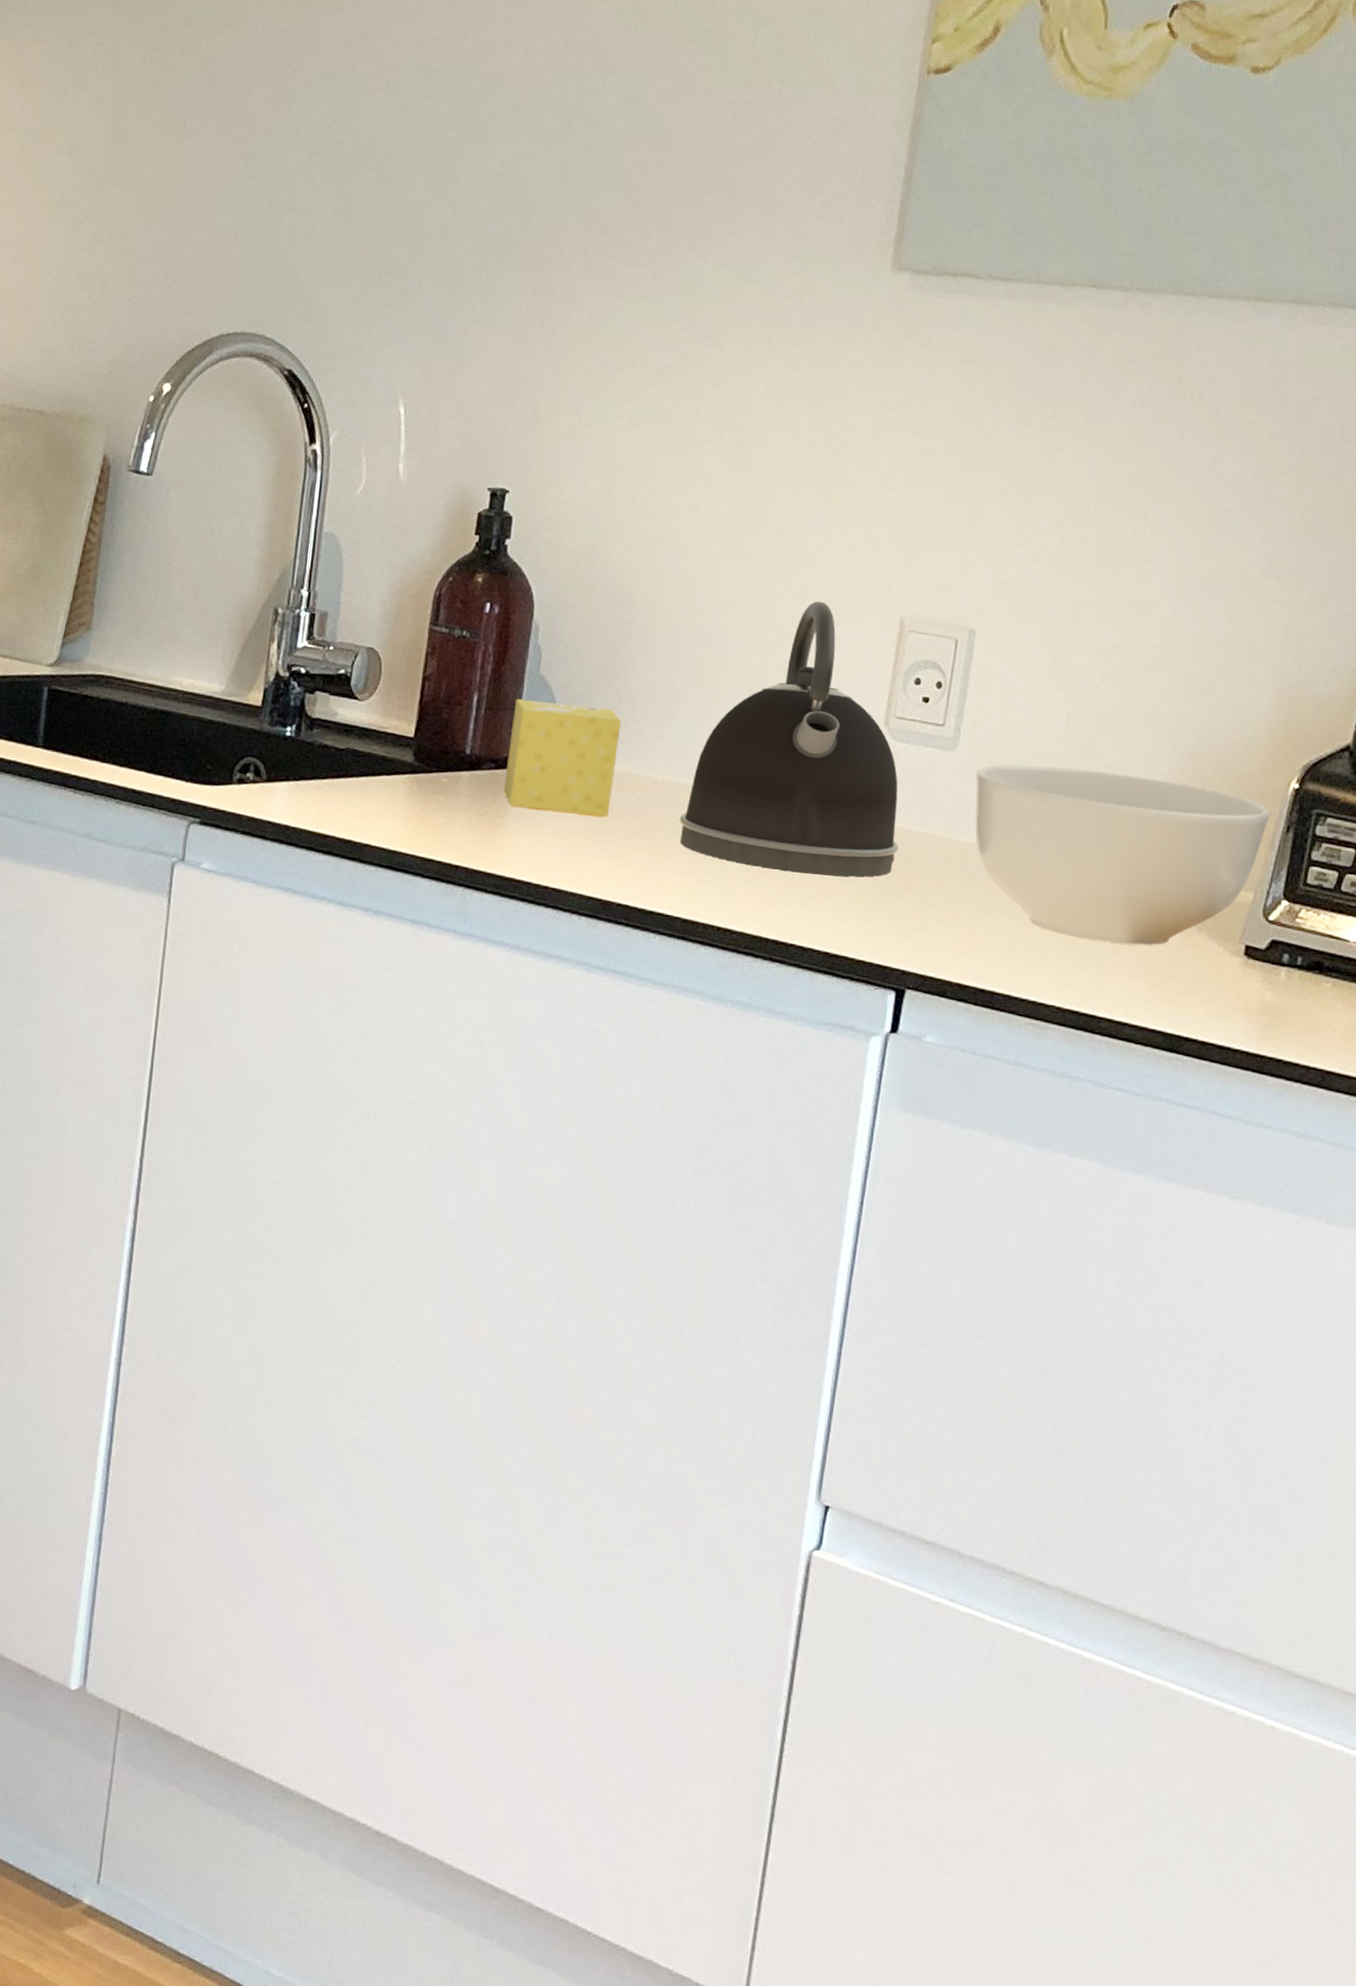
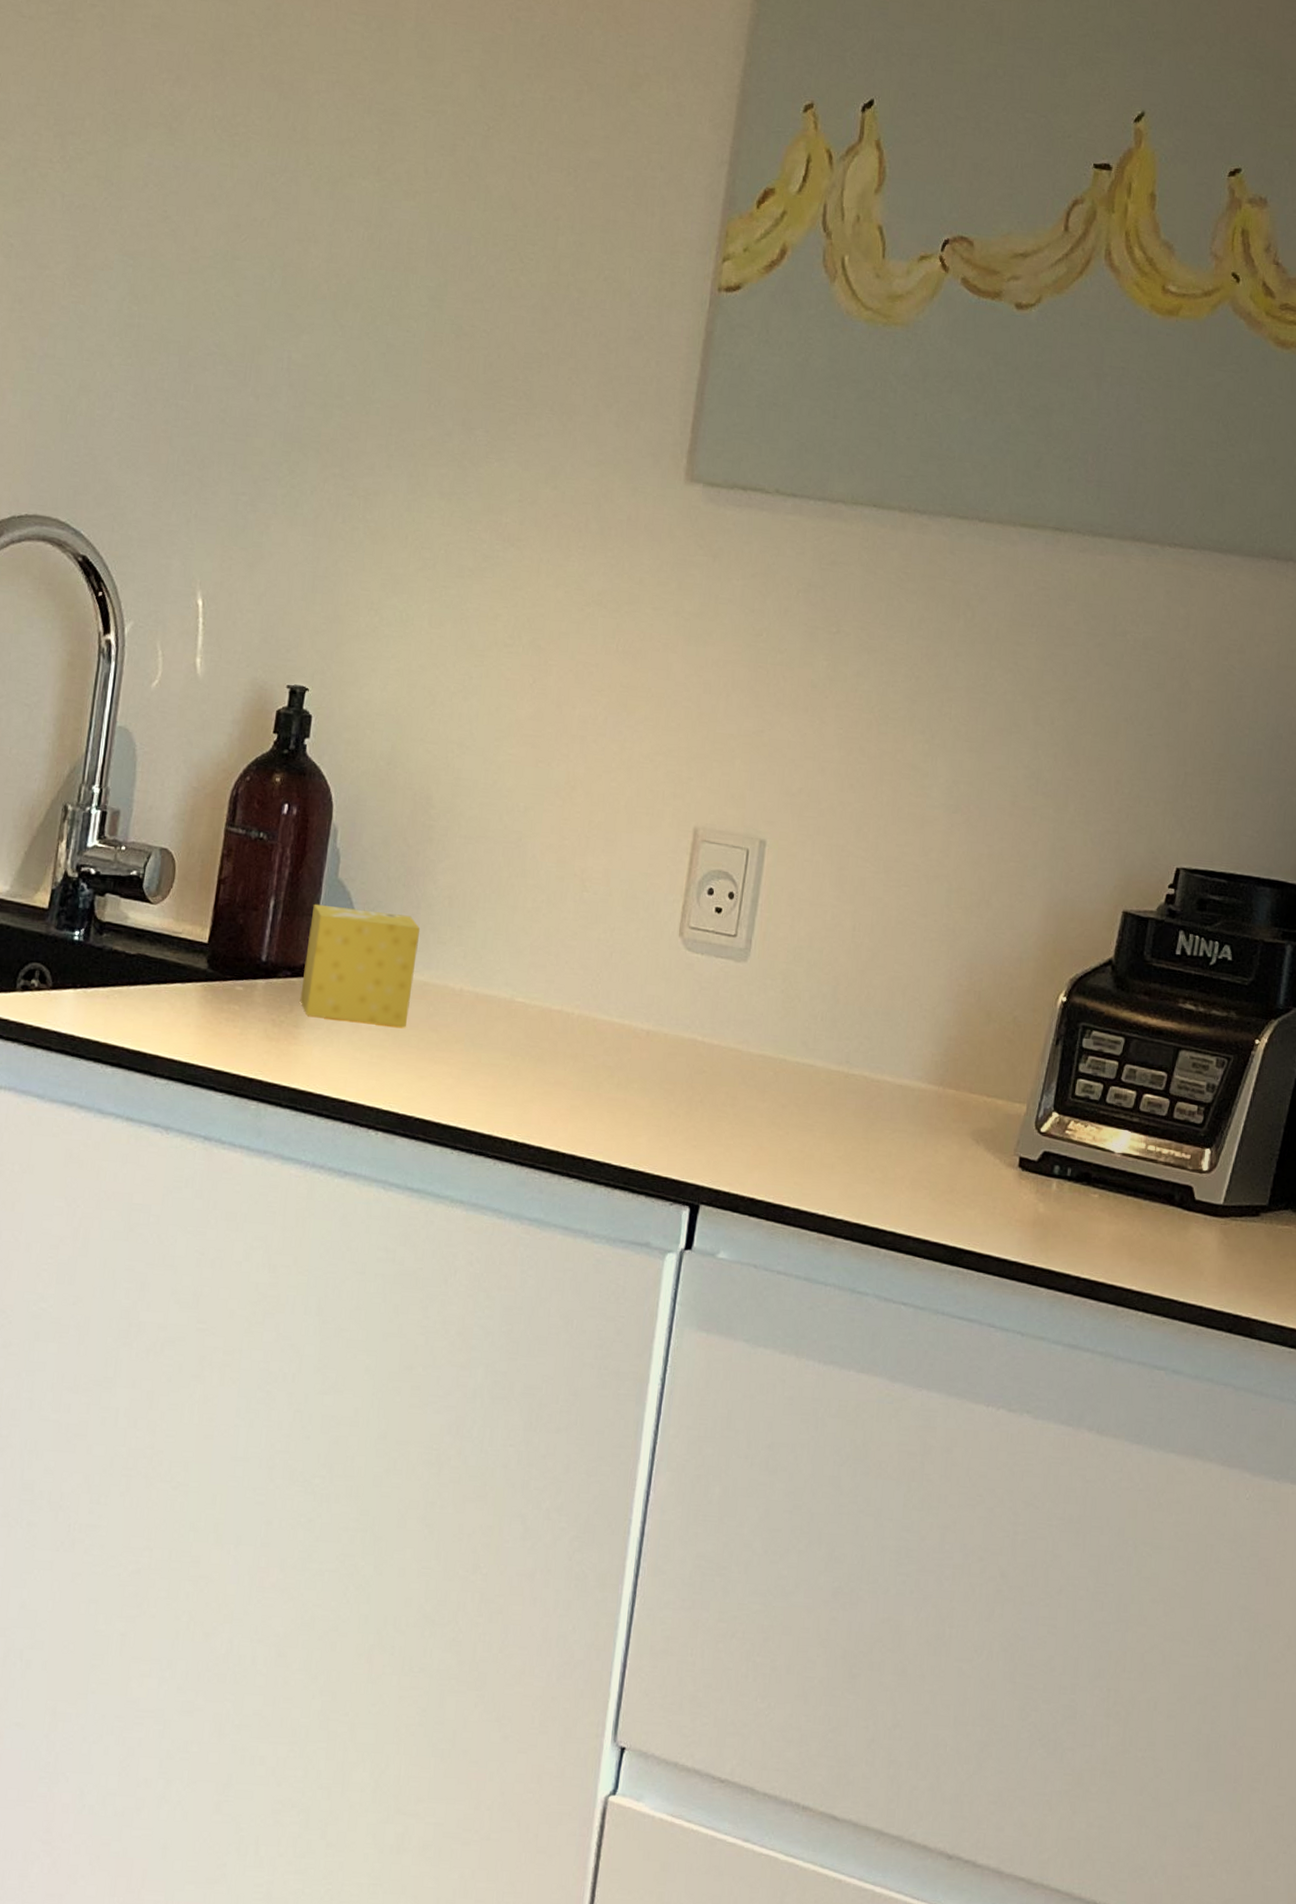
kettle: present [679,601,899,877] -> none [477,809,693,1090]
bowl: present [975,765,1271,945] -> none [766,976,1042,1158]

